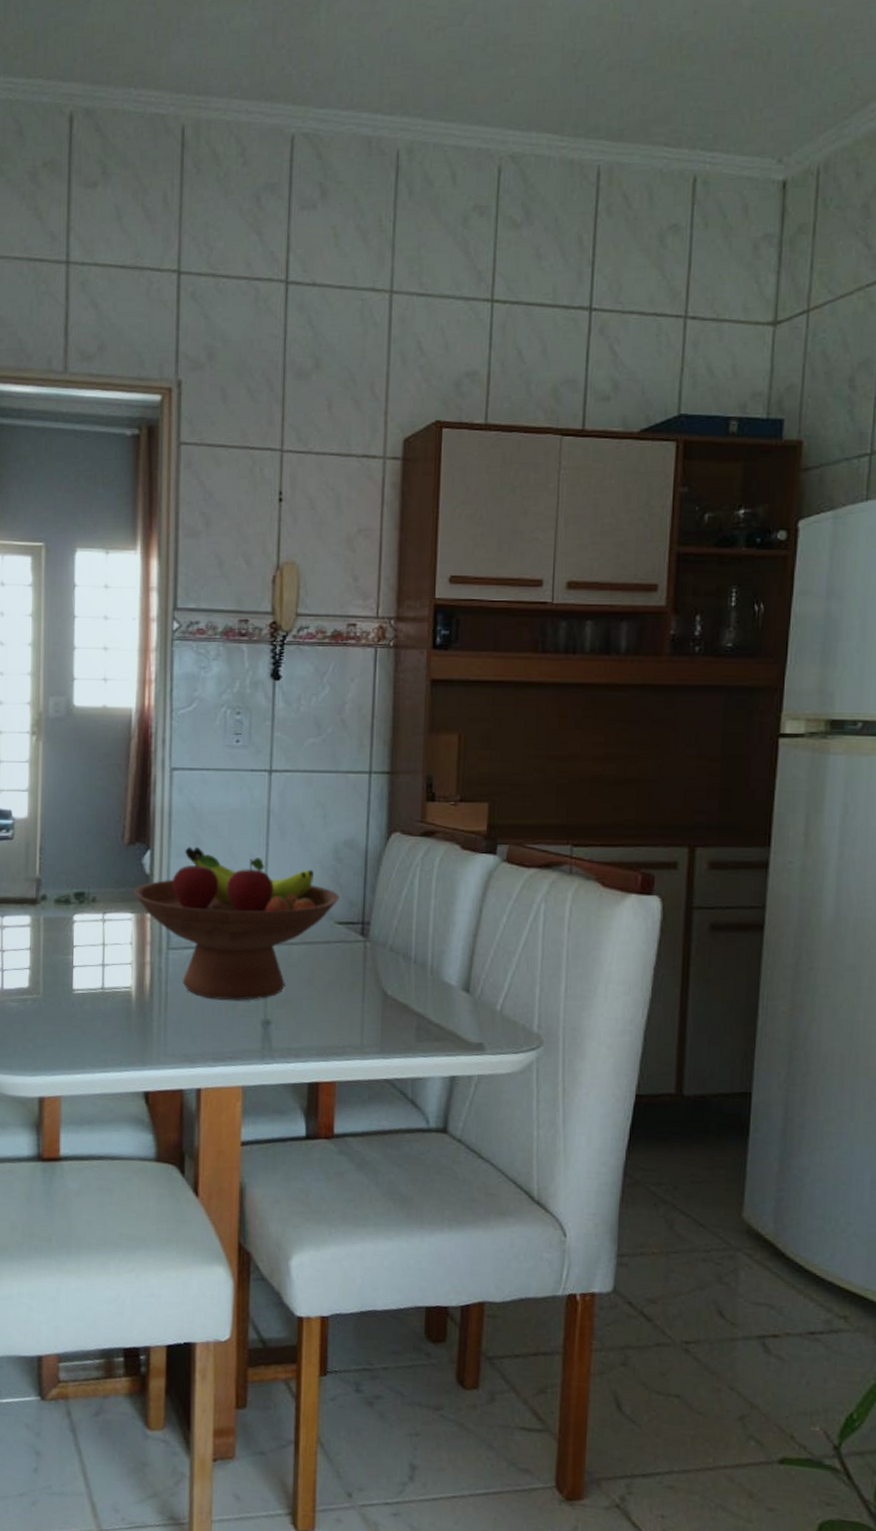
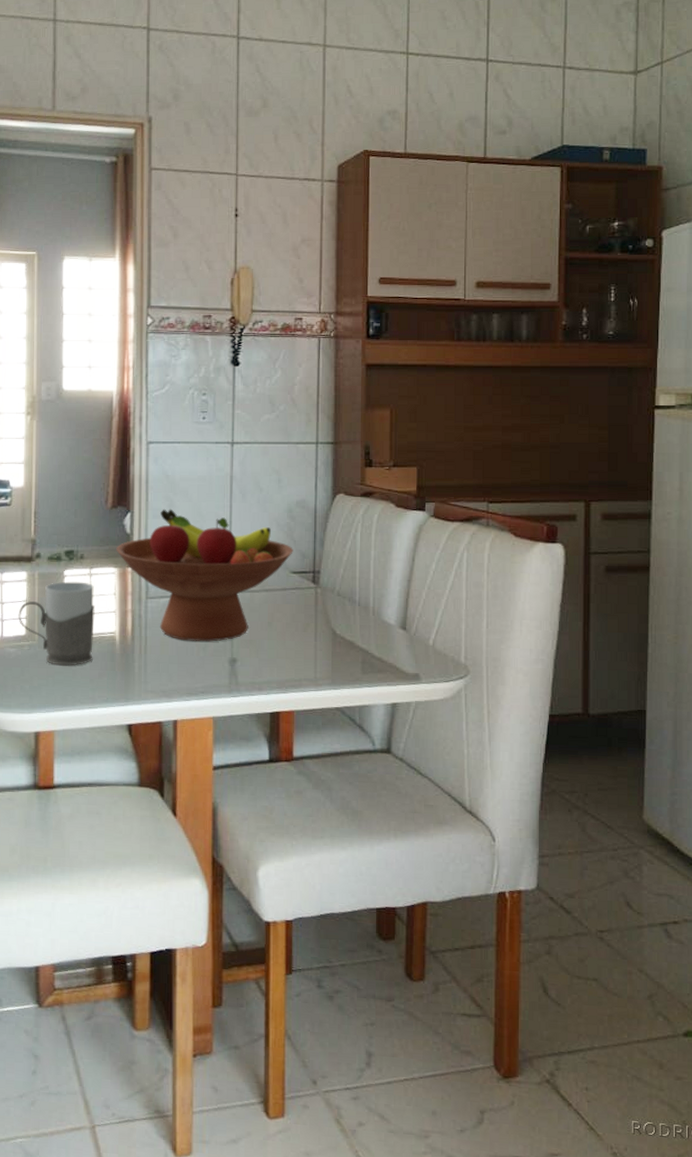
mug: none [21,927,108,1024] -> present [18,581,95,666]

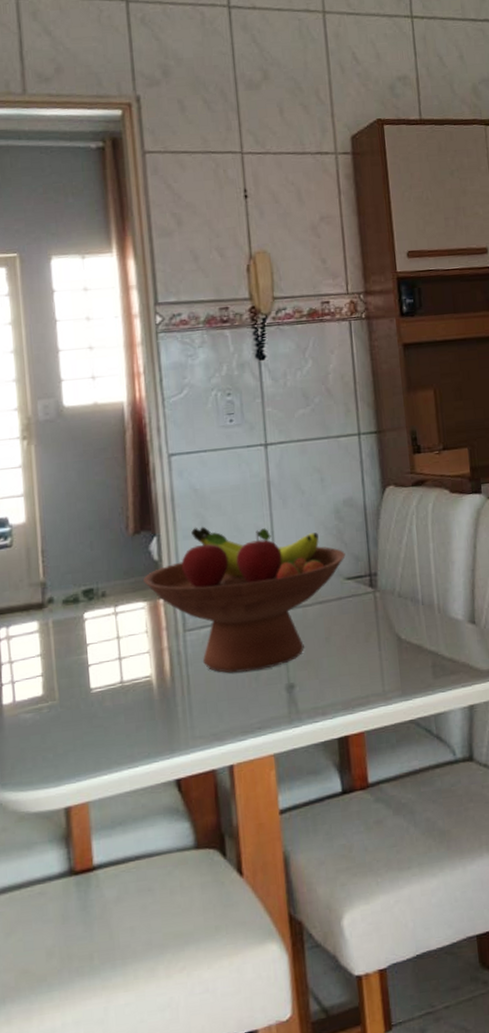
mug: present [18,581,95,666] -> none [32,623,128,725]

